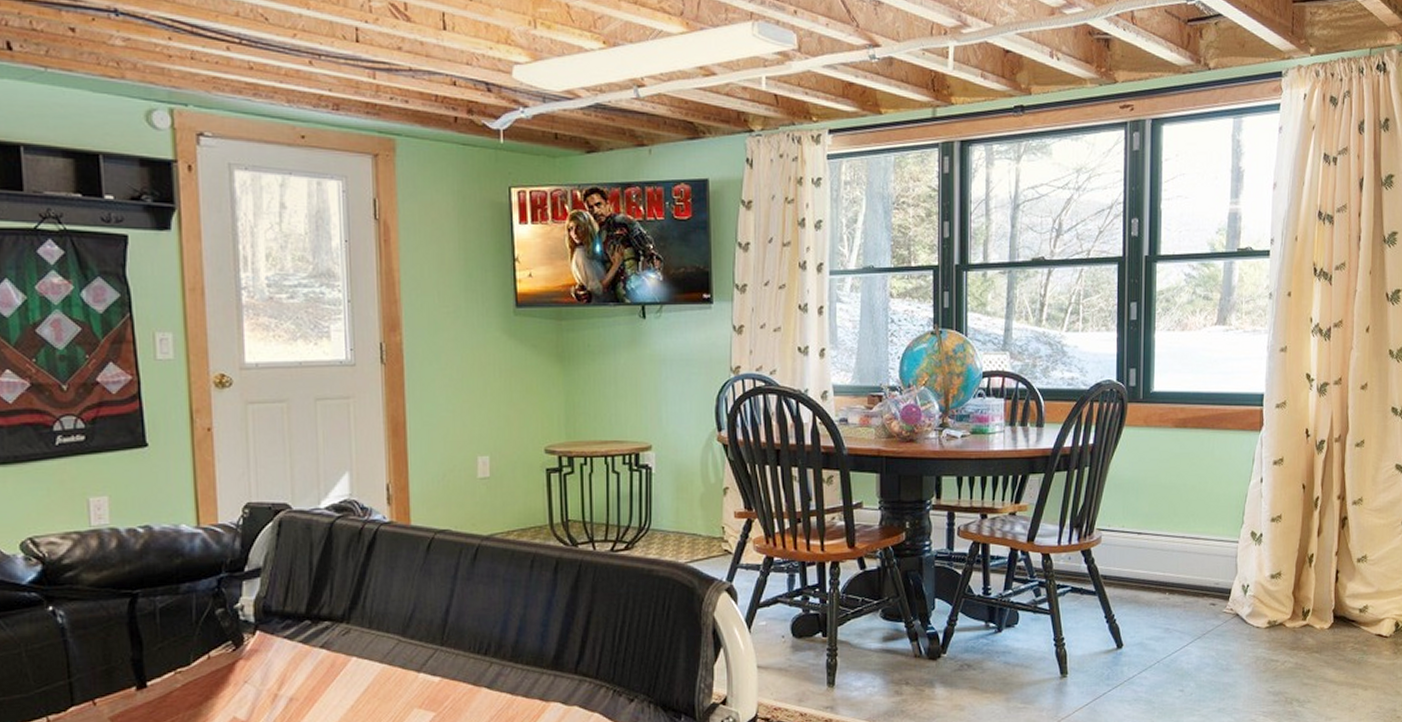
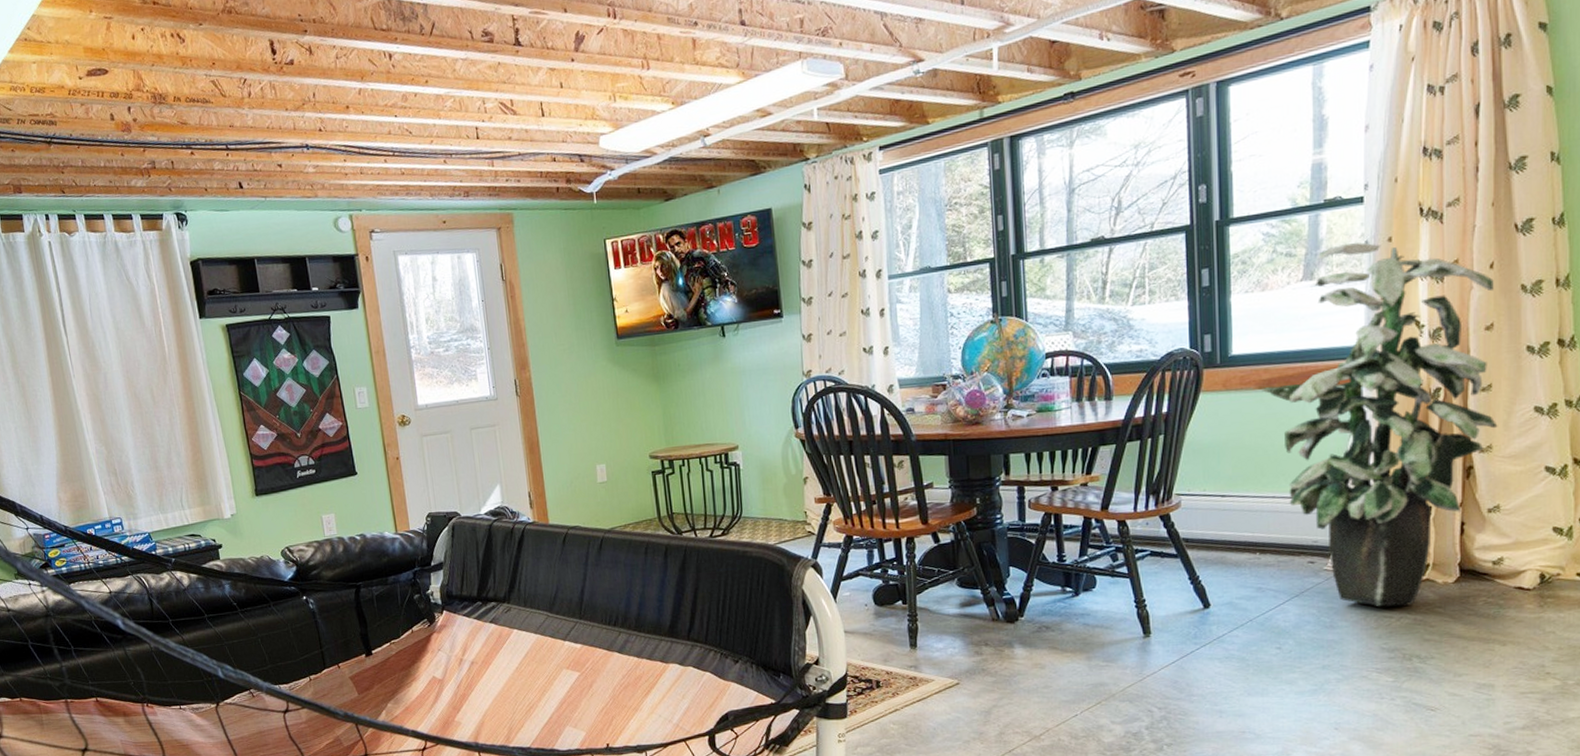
indoor plant: none [1177,294,1369,651] -> present [1262,242,1498,607]

